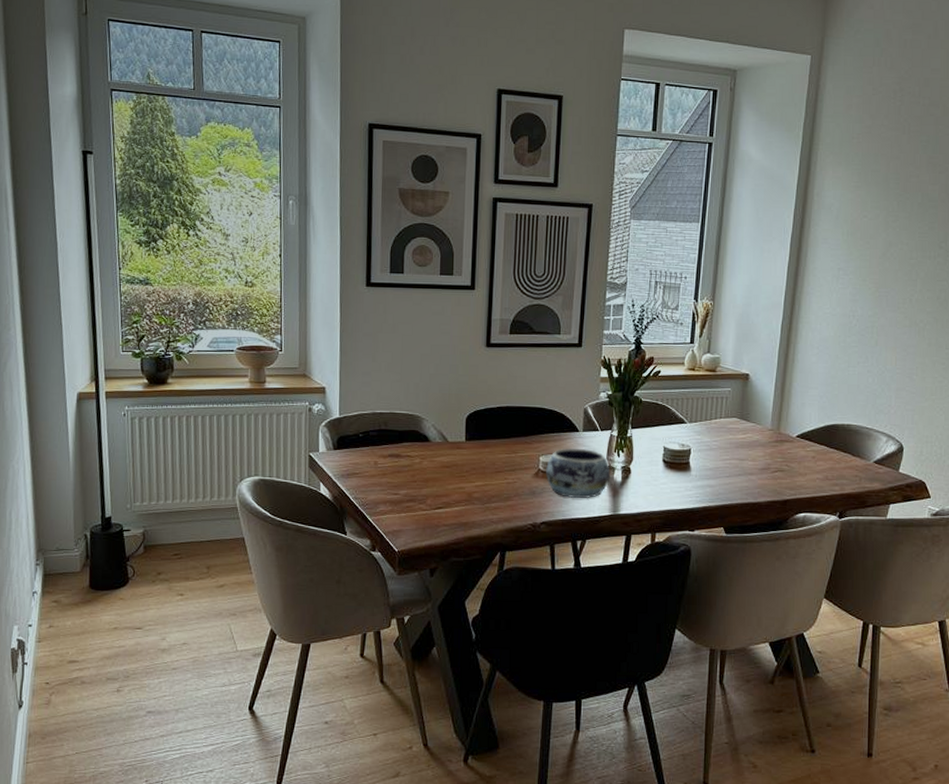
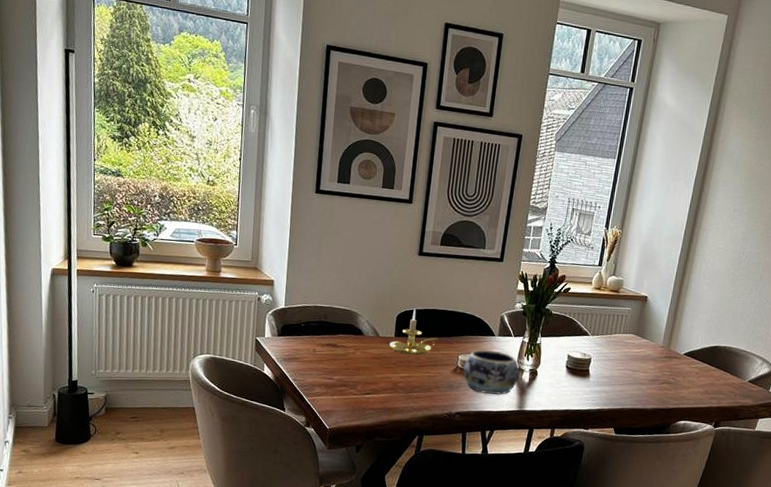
candle holder: none [460,408,515,460] -> present [389,309,439,355]

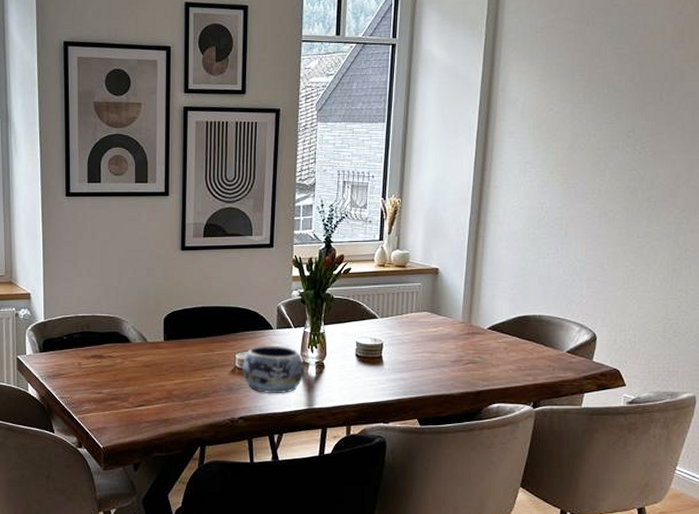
candle holder: present [389,309,439,355] -> none [159,308,212,359]

